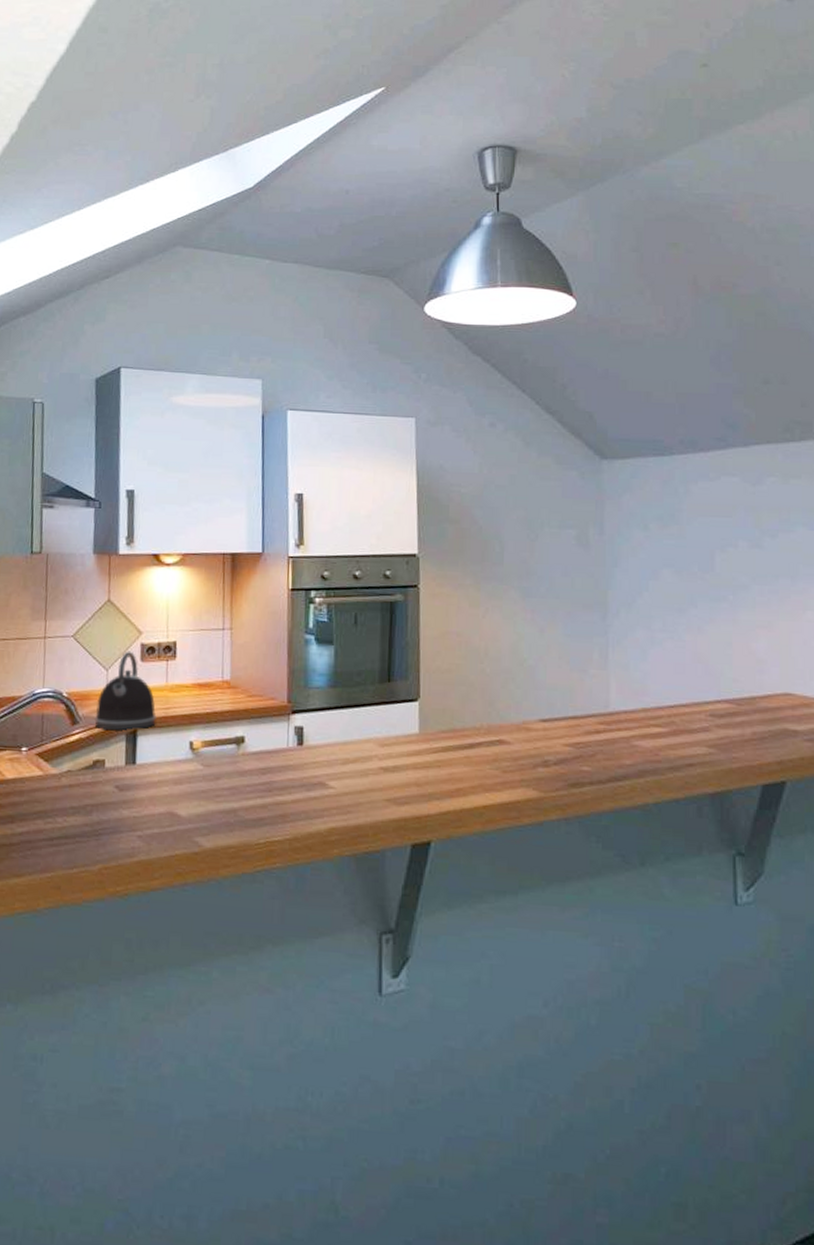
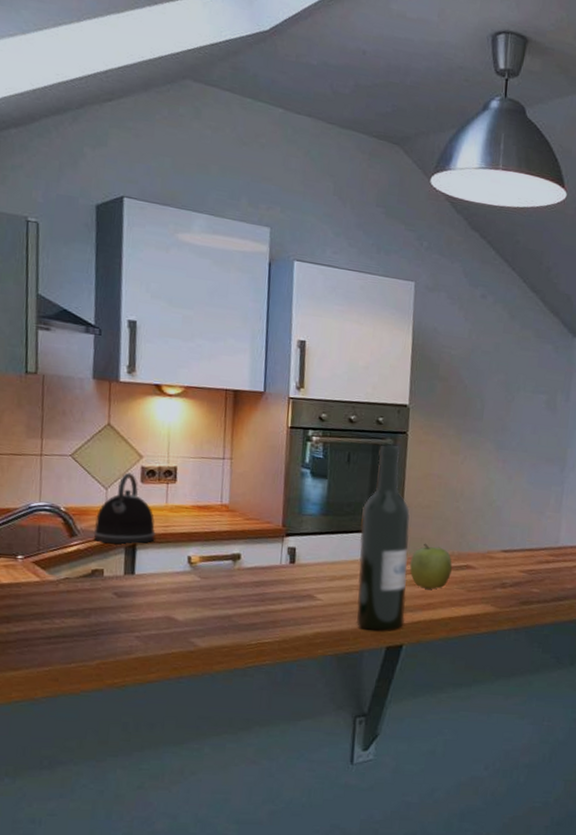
wine bottle: none [373,601,431,824] -> present [356,444,410,631]
fruit: none [433,715,482,771] -> present [410,543,452,589]

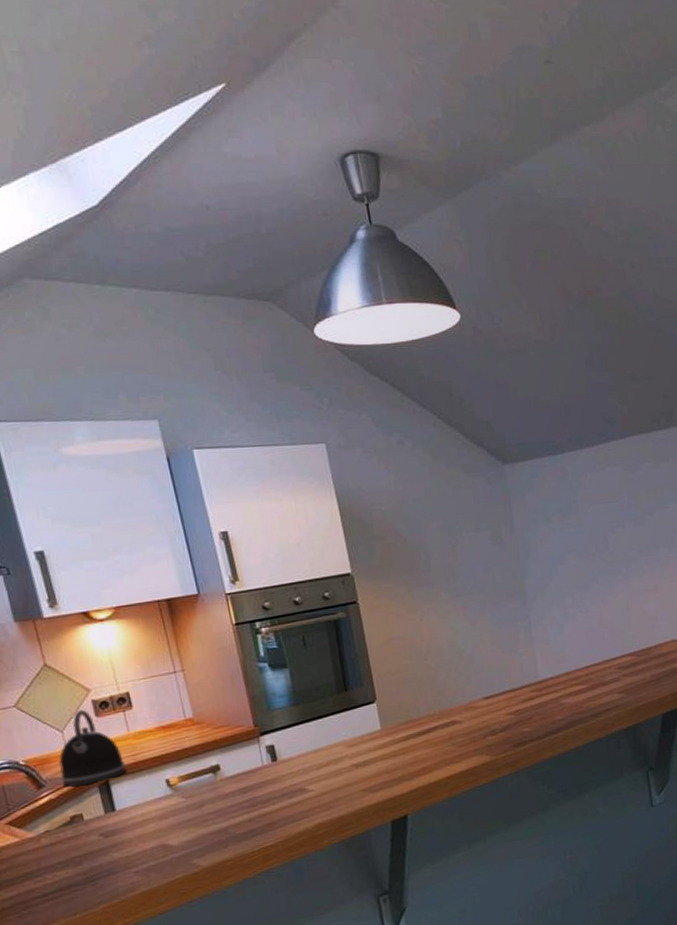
wine bottle: present [356,444,410,631] -> none [331,617,403,809]
fruit: present [410,543,452,589] -> none [393,709,438,755]

